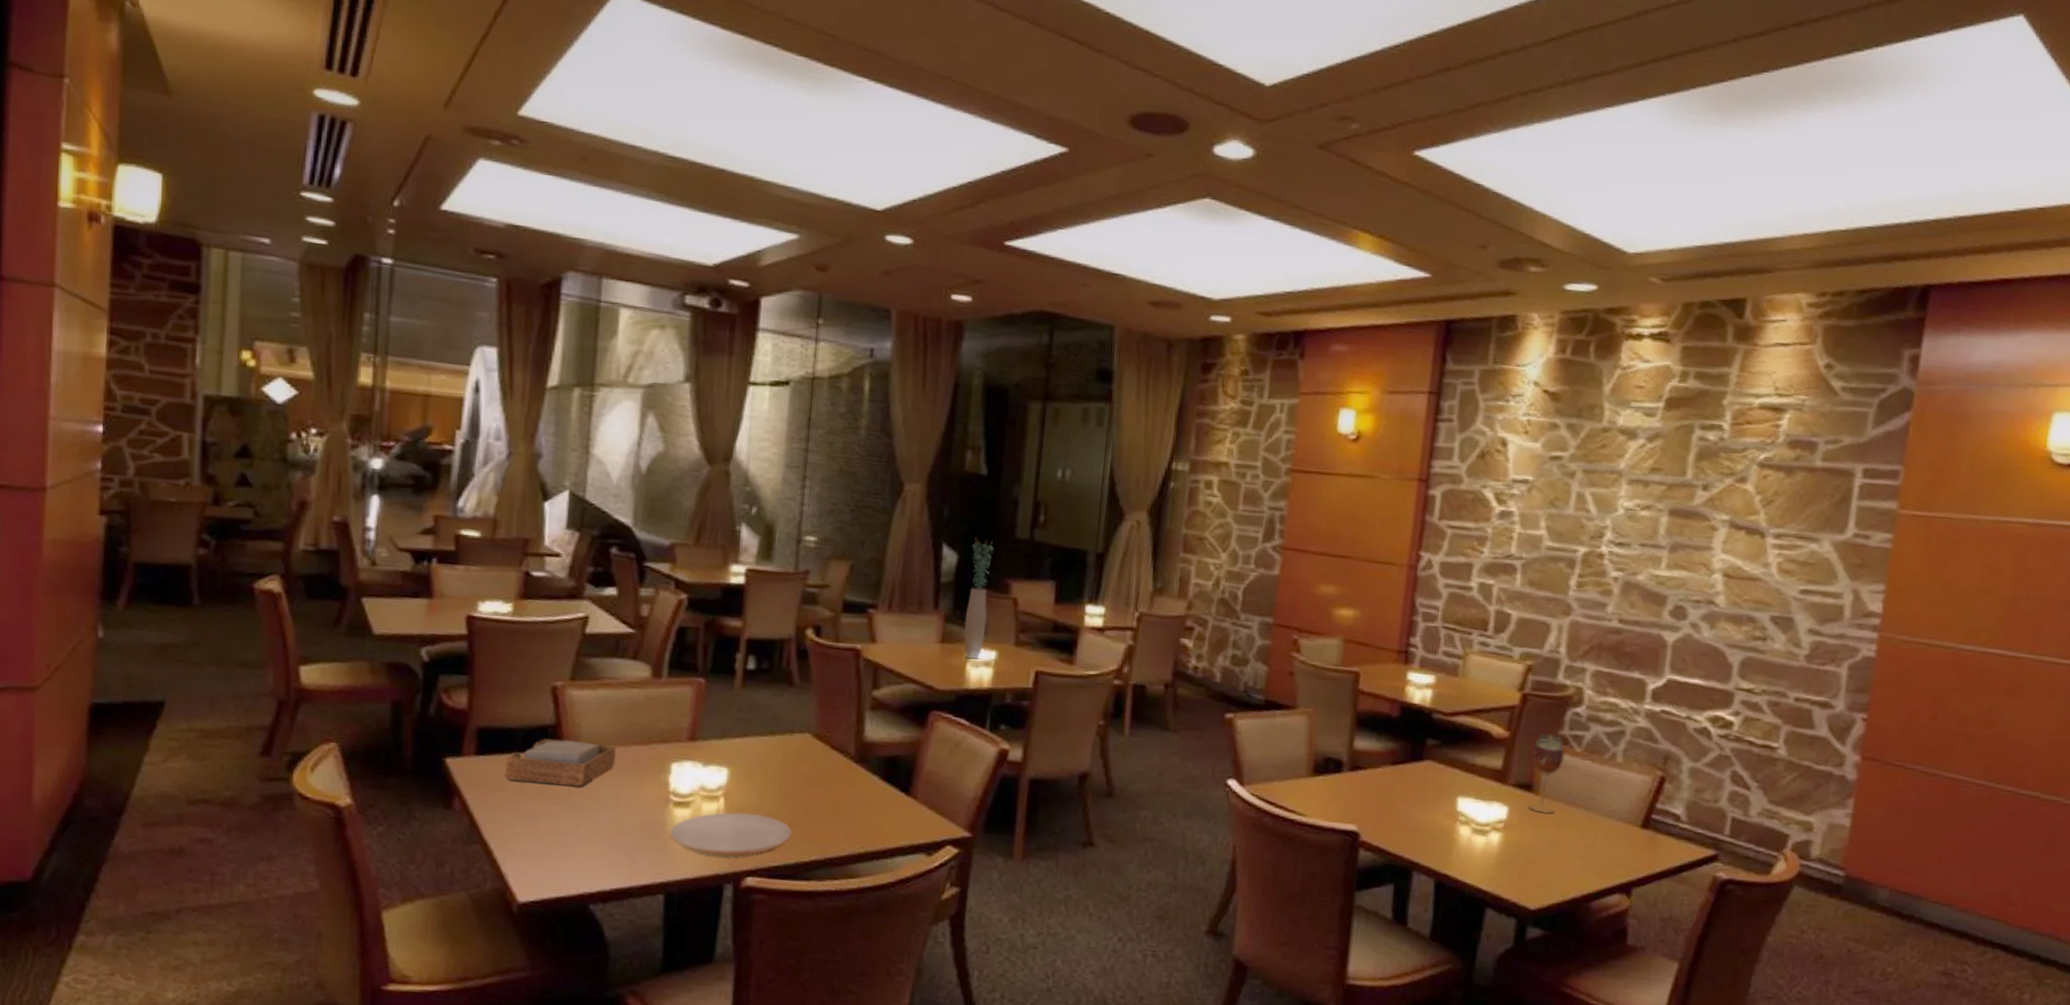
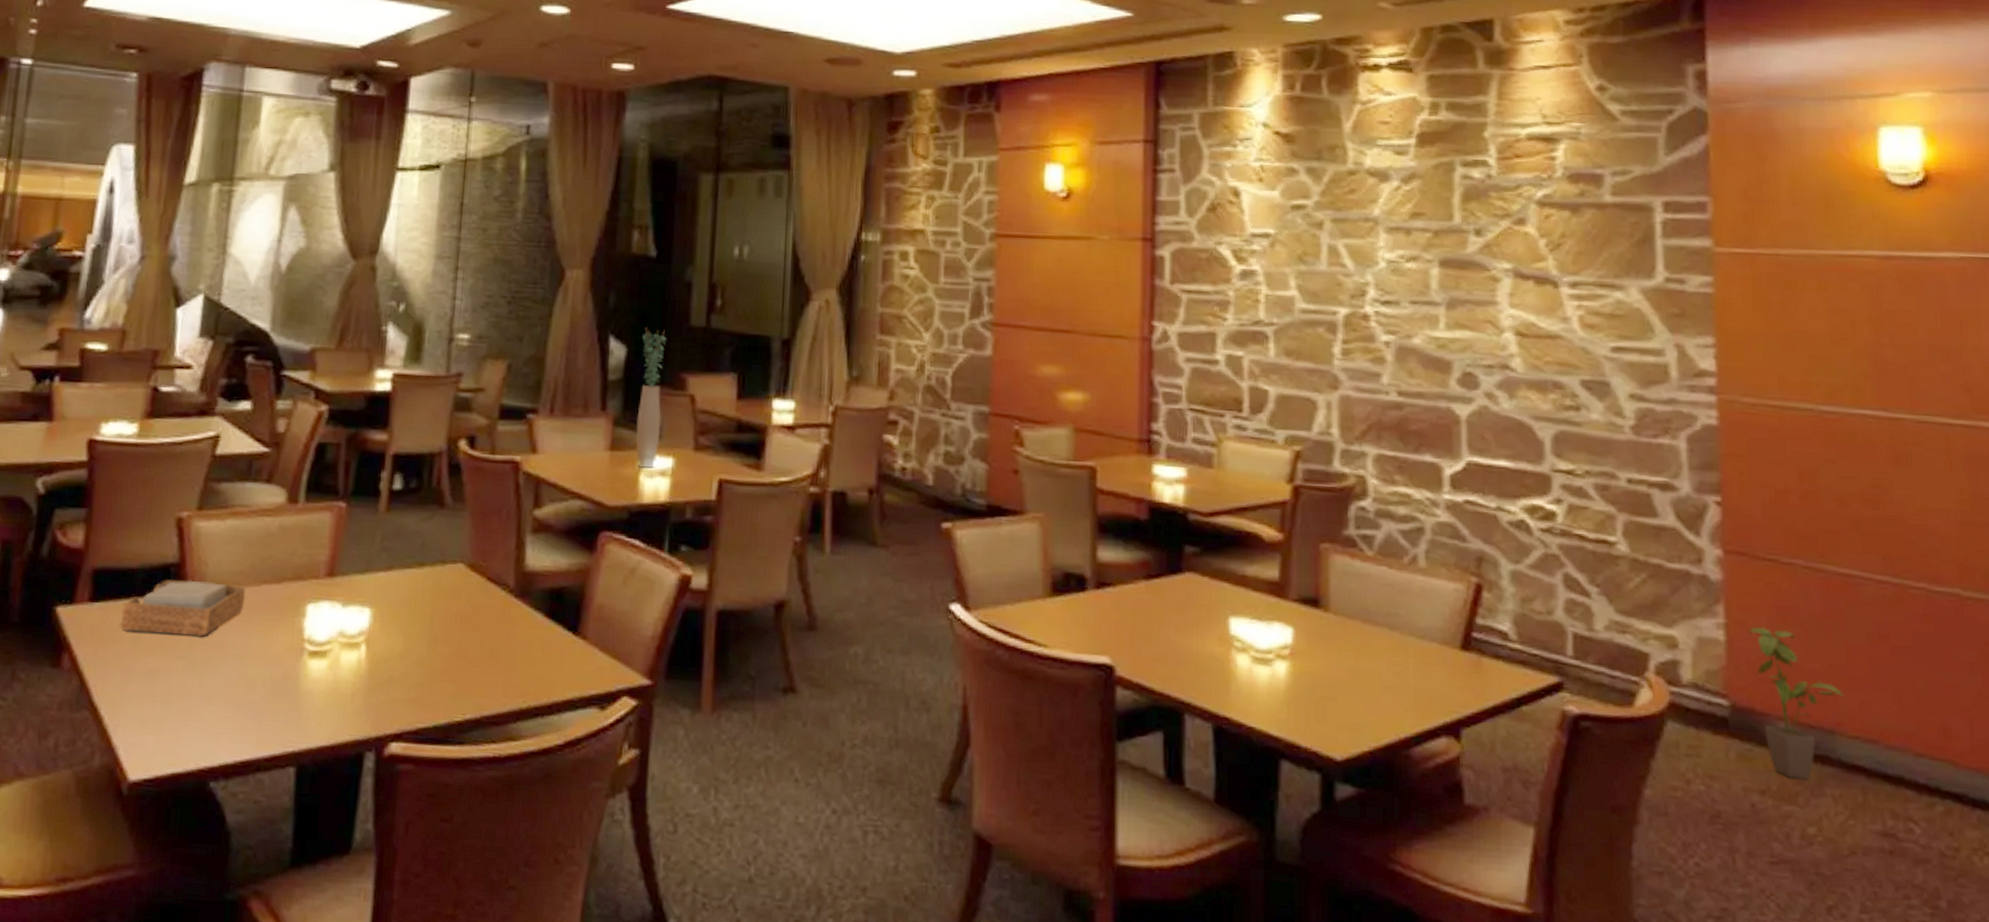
plate: present [670,812,793,857] -> none [304,661,444,718]
wineglass: present [1529,732,1565,815] -> none [1314,533,1353,636]
house plant: none [1867,817,1935,932] -> present [1749,626,1845,780]

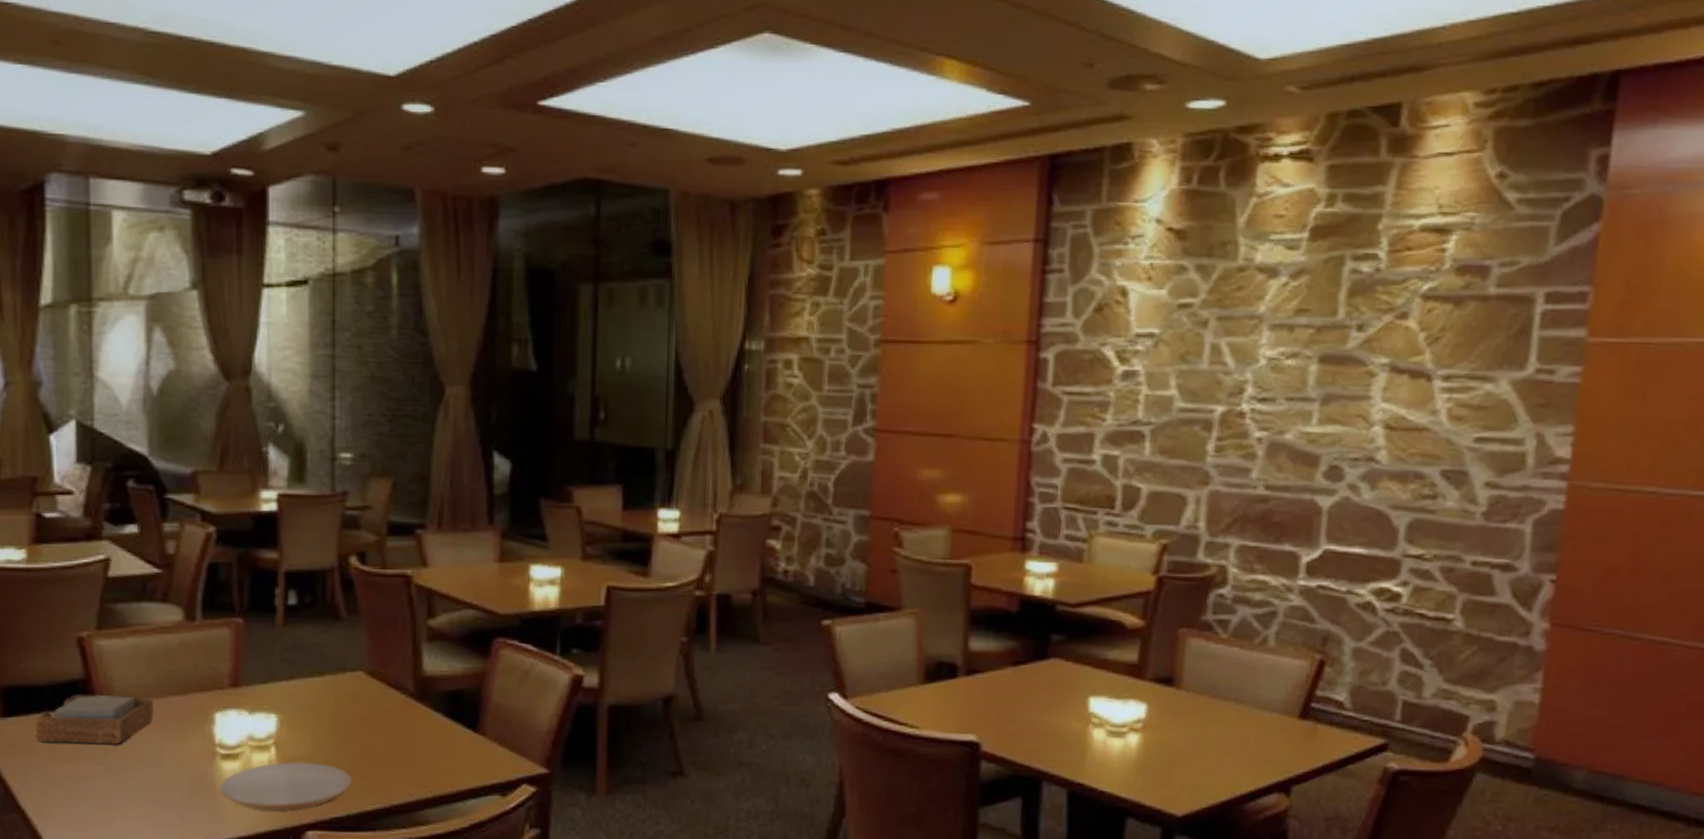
plate: none [304,661,444,718] -> present [220,761,353,810]
vase: present [636,327,667,468] -> none [524,442,551,578]
house plant: present [1749,626,1845,780] -> none [1562,690,1639,818]

